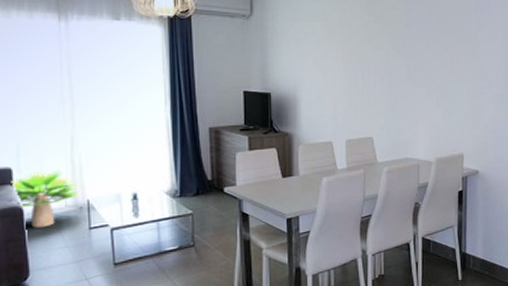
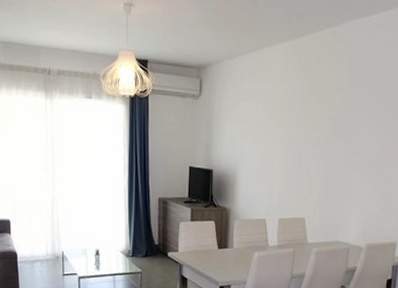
potted plant: present [11,170,80,228] -> none [9,224,57,270]

